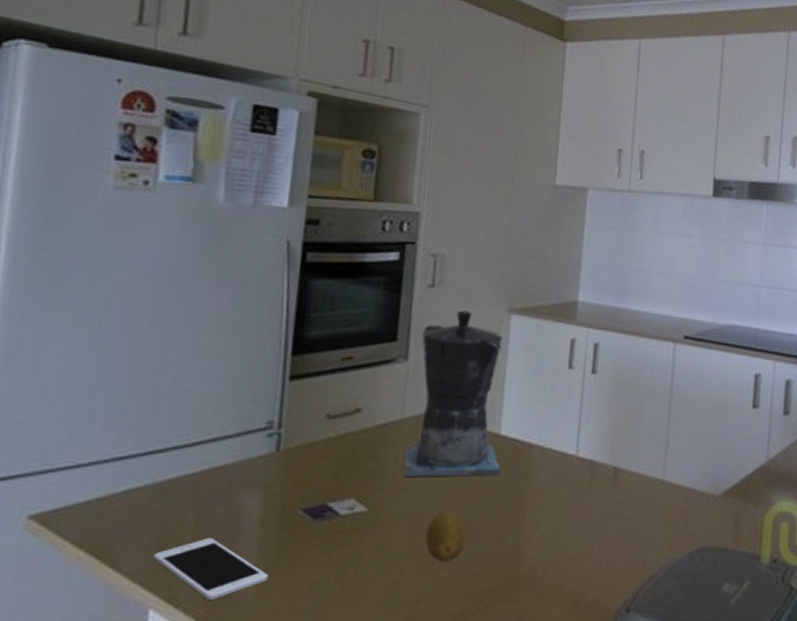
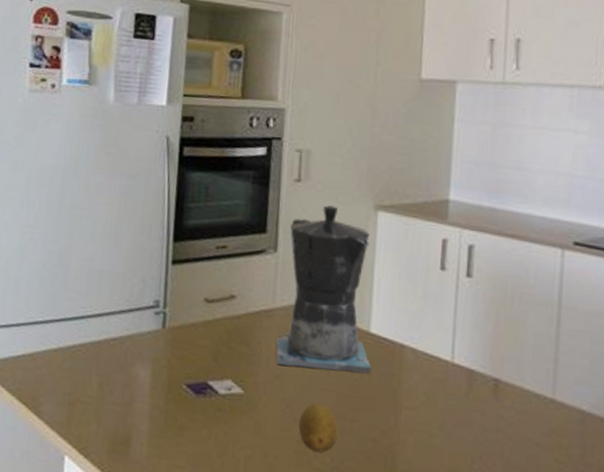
cell phone: present [153,538,269,601] -> none [67,399,159,456]

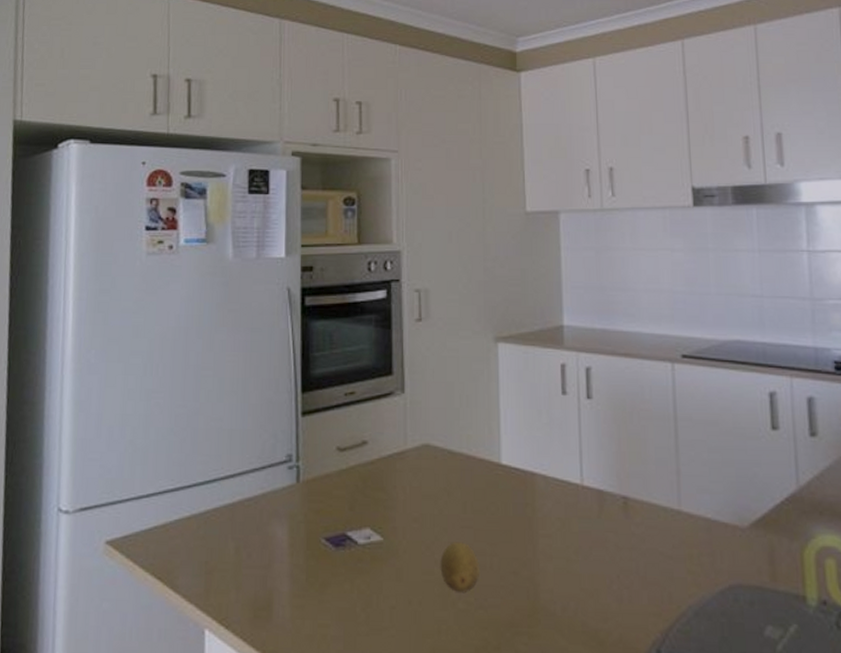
coffee maker: present [276,205,372,375] -> none [412,342,506,508]

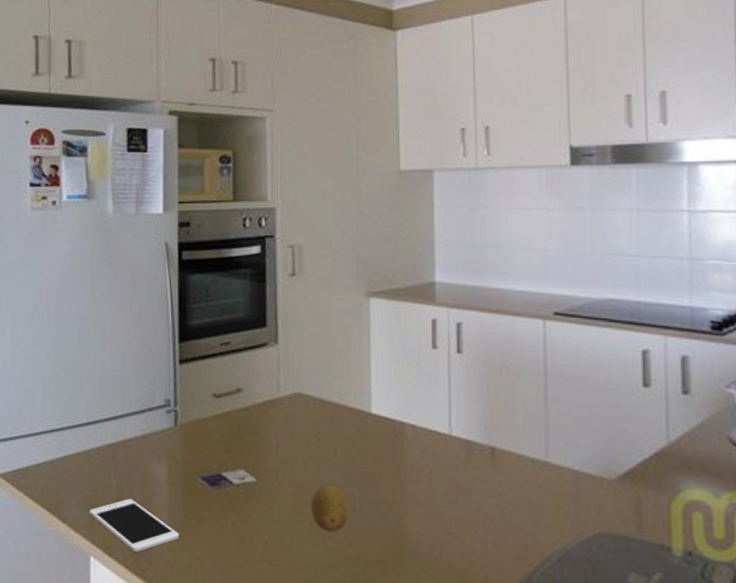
cell phone: none [204,564,301,624] -> present [89,498,179,553]

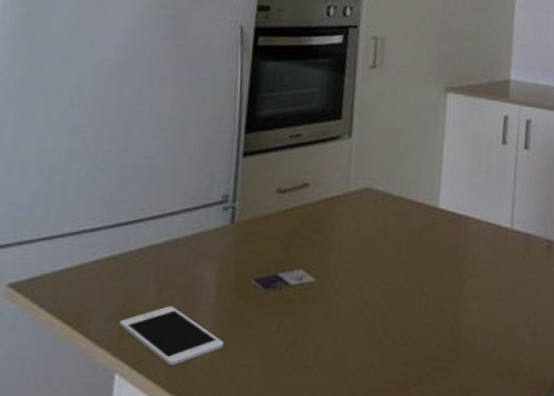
fruit: present [311,485,350,533] -> none [369,282,409,332]

